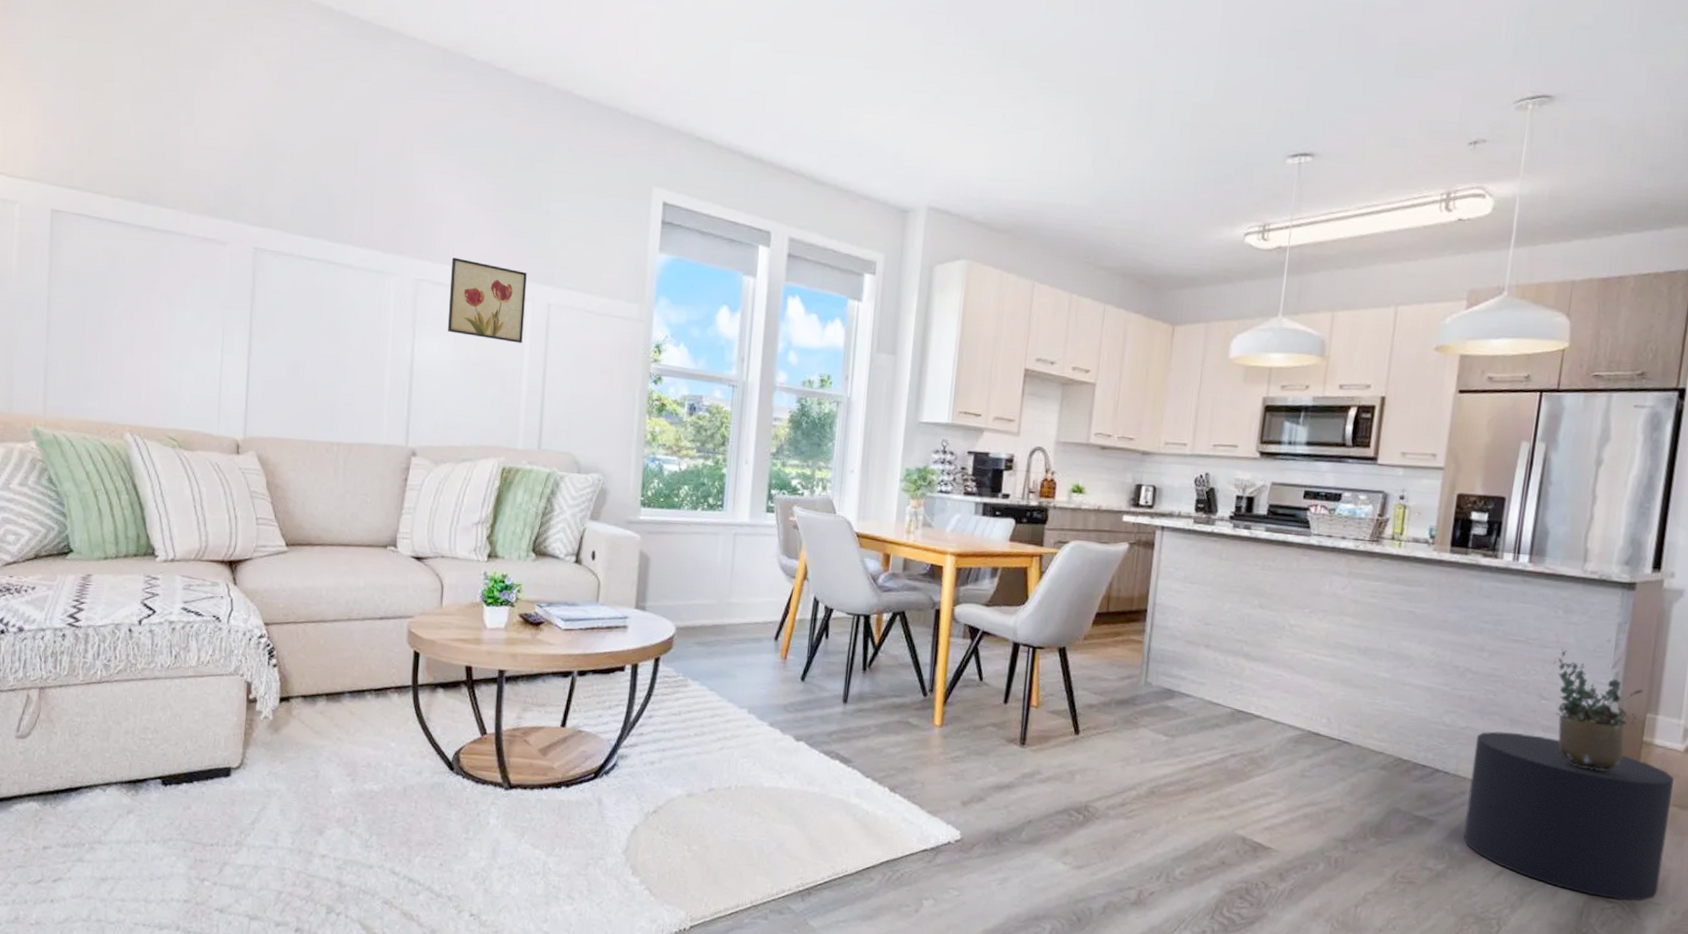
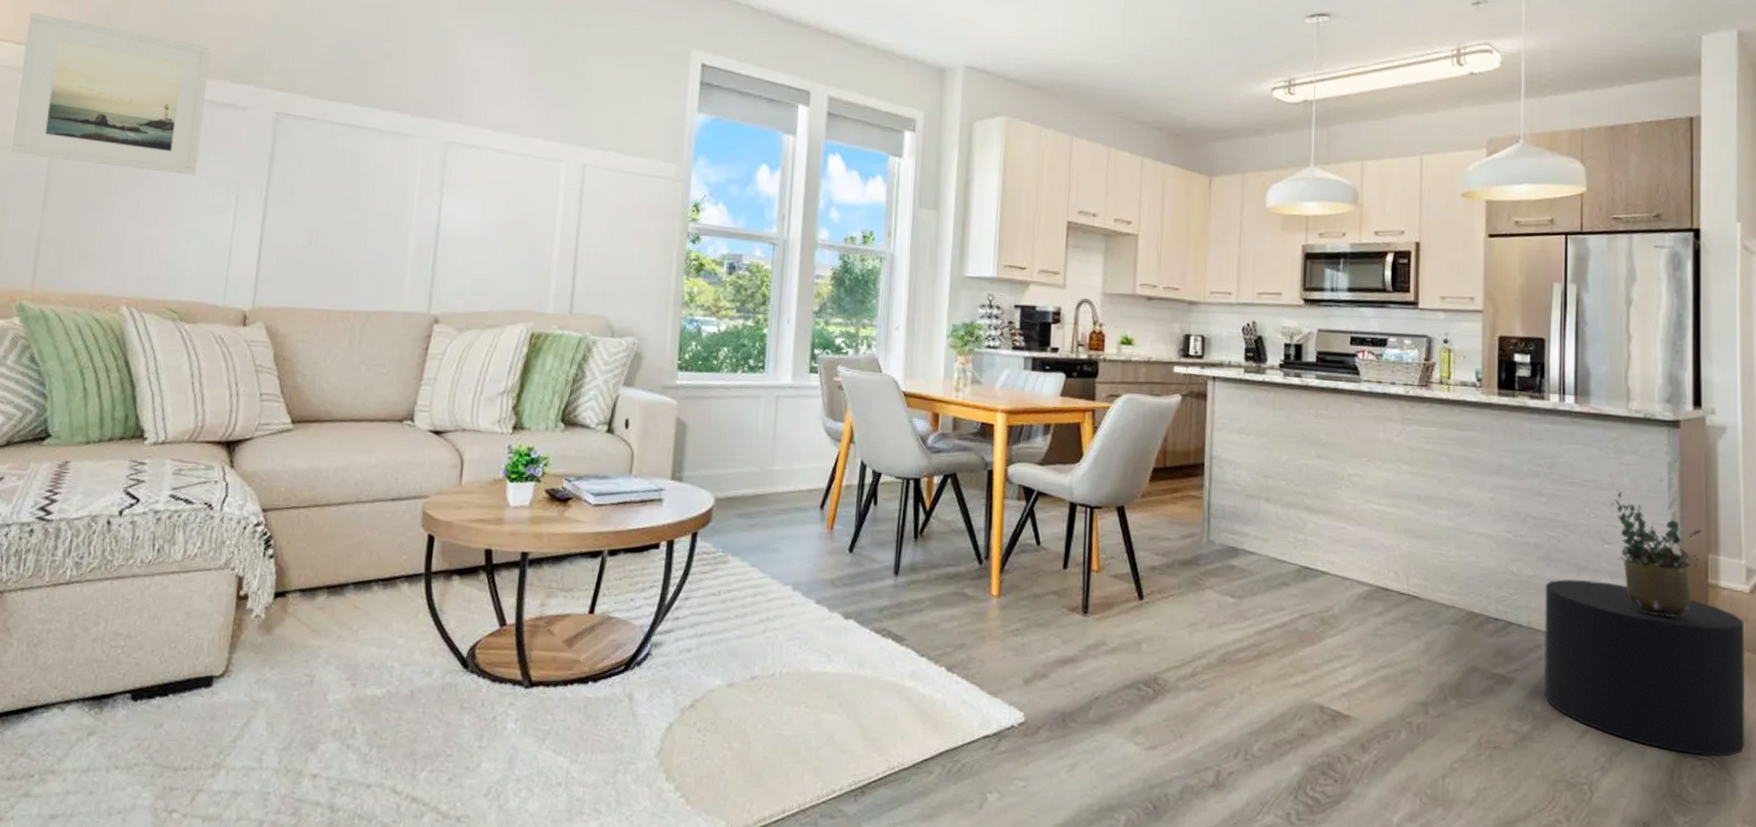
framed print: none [13,144,189,309] -> present [11,12,211,175]
wall art: present [447,257,527,343] -> none [476,120,562,205]

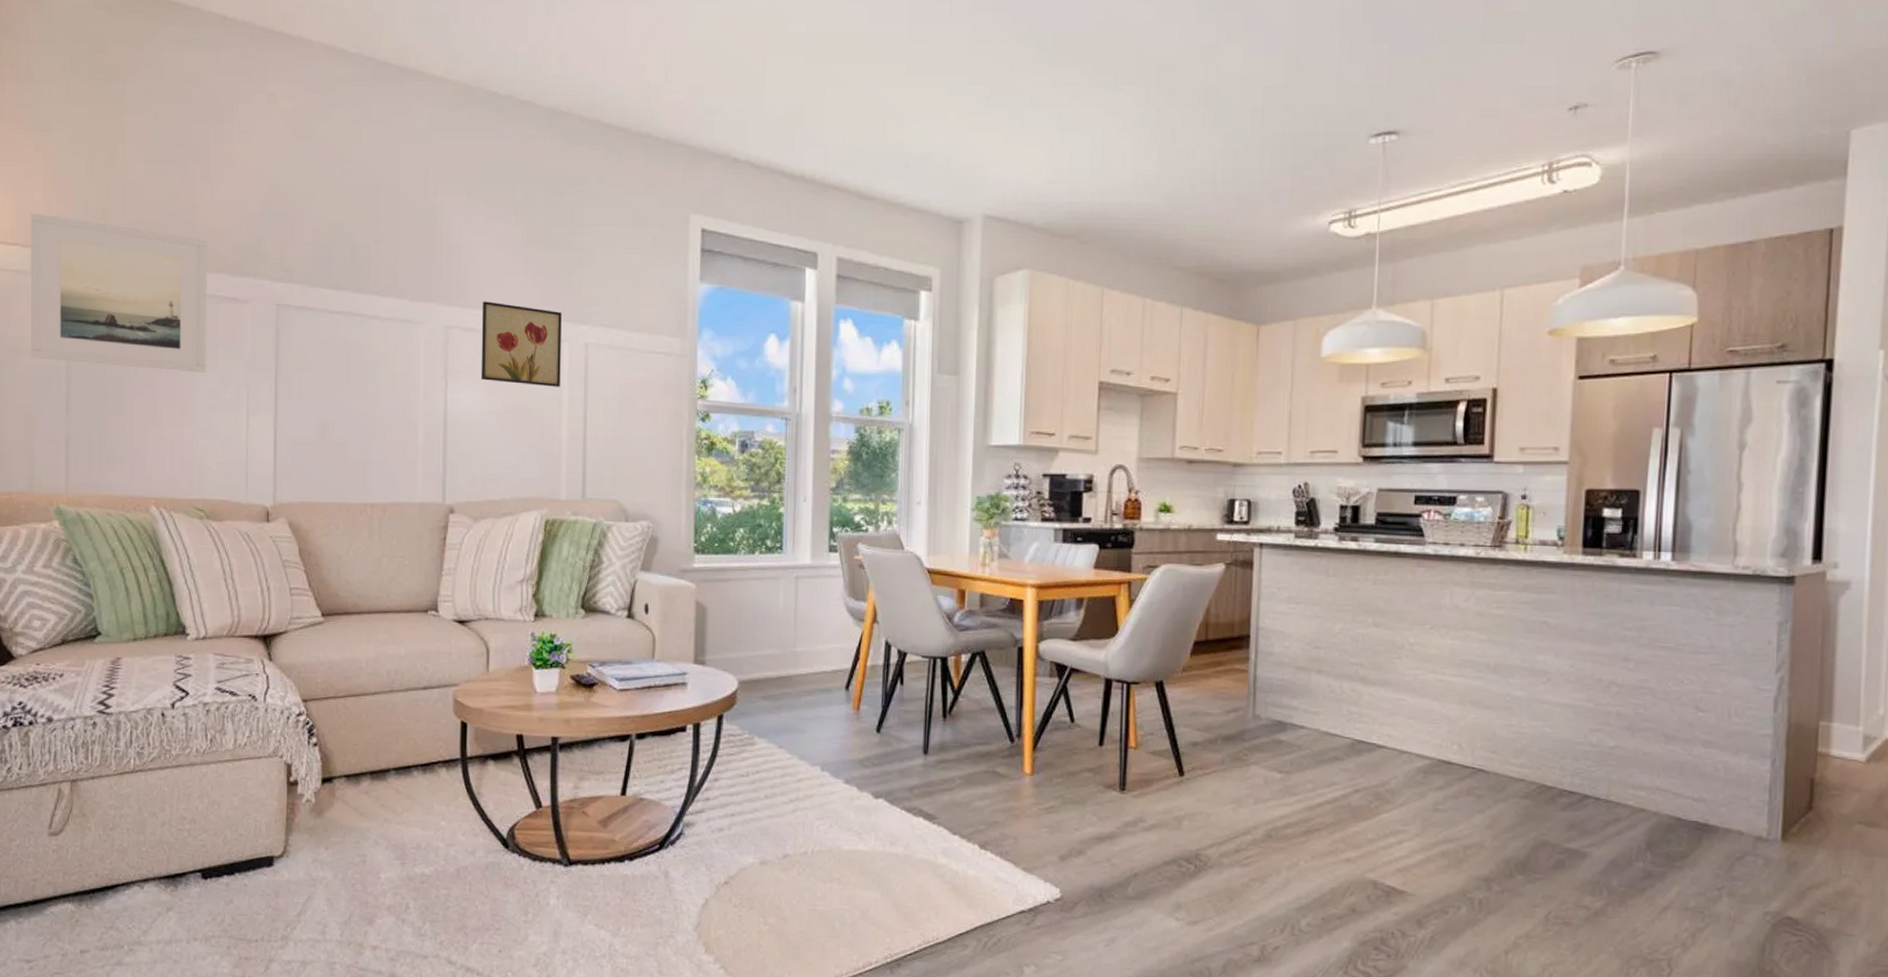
wall art: none [476,120,562,205] -> present [480,301,562,387]
stool: present [1543,578,1746,757] -> none [1621,749,1857,933]
potted plant: present [1611,490,1702,617] -> none [1708,654,1814,788]

